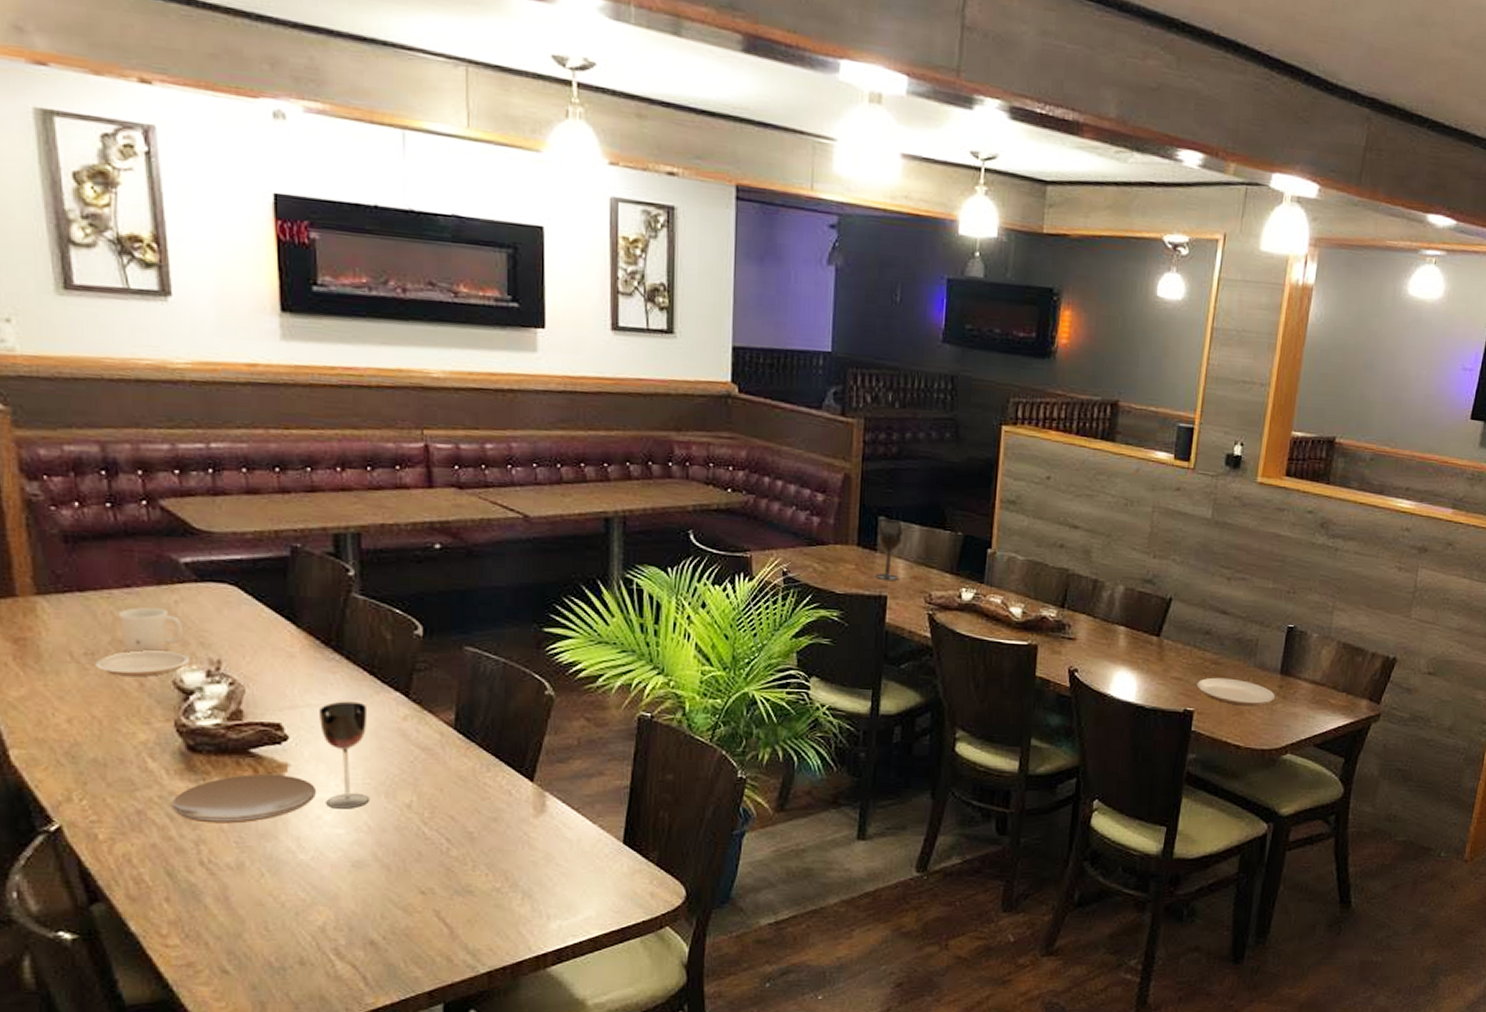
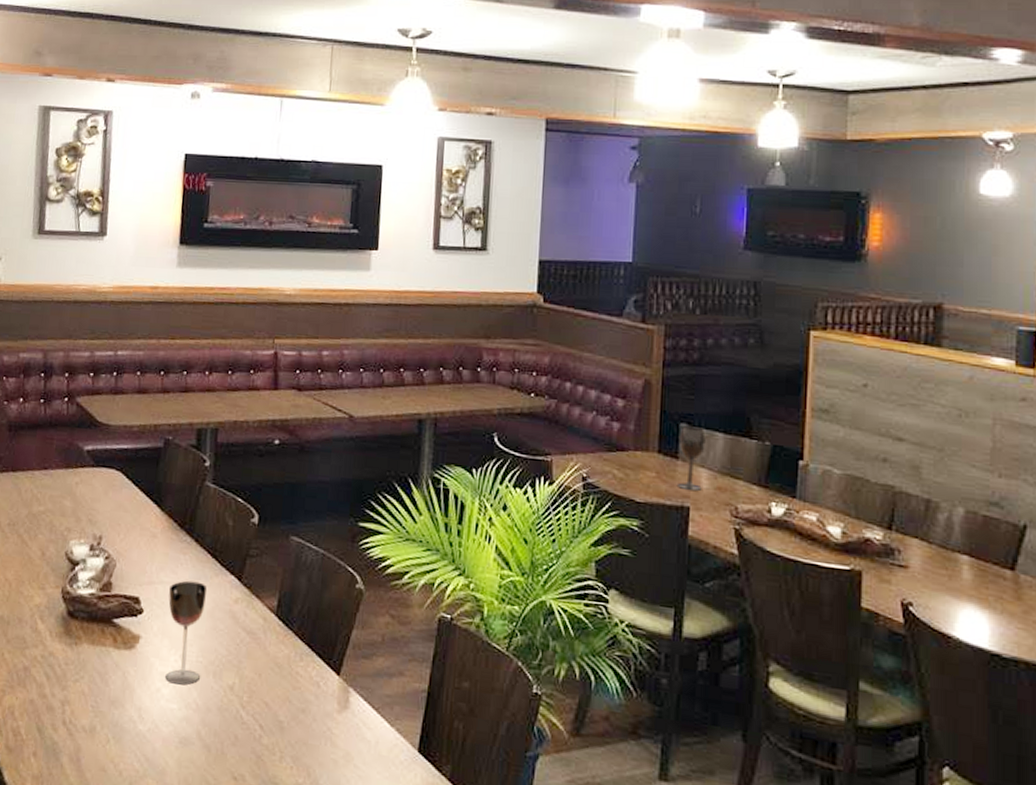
plate: present [95,649,191,677] -> none [14,523,81,547]
mug: present [118,607,184,653] -> none [35,487,80,526]
plate: present [171,773,317,824] -> none [49,642,160,689]

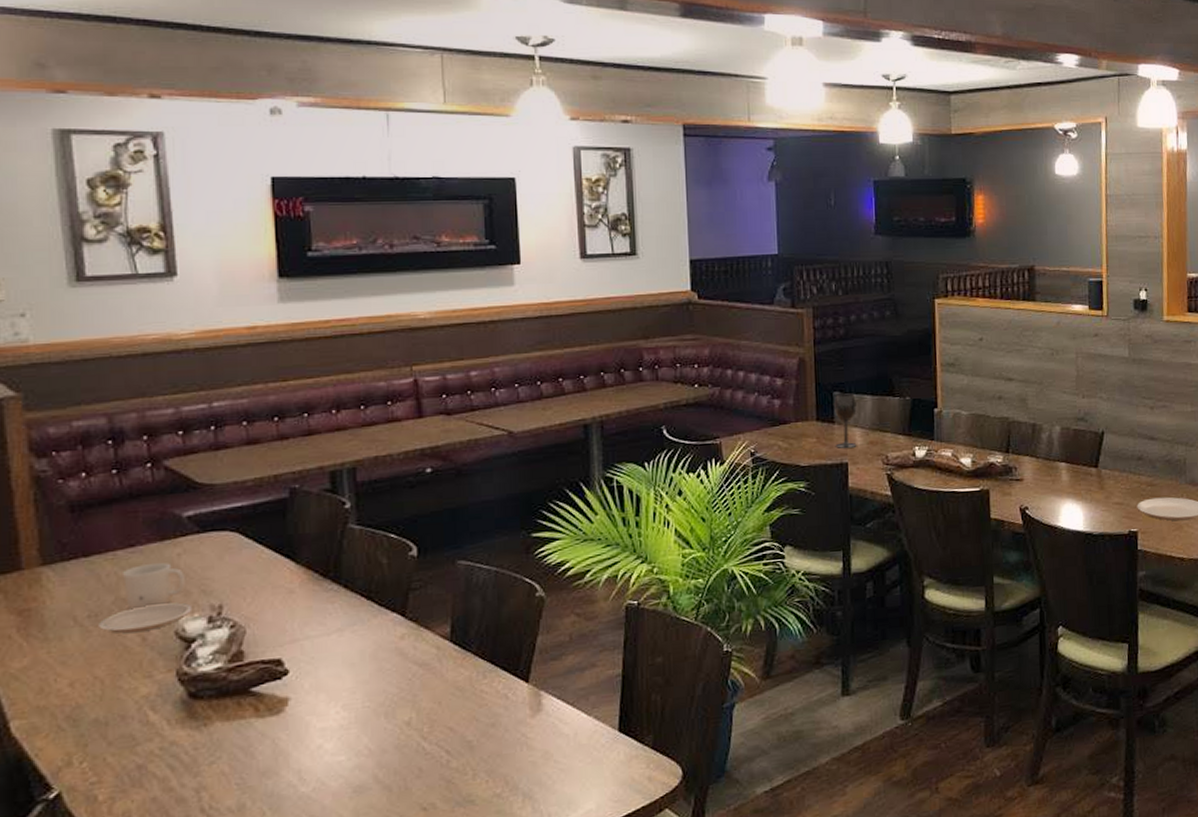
plate: none [14,523,81,547] -> present [99,602,193,634]
mug: none [35,487,80,526] -> present [121,563,187,610]
wineglass: present [165,580,207,685] -> none [319,627,369,736]

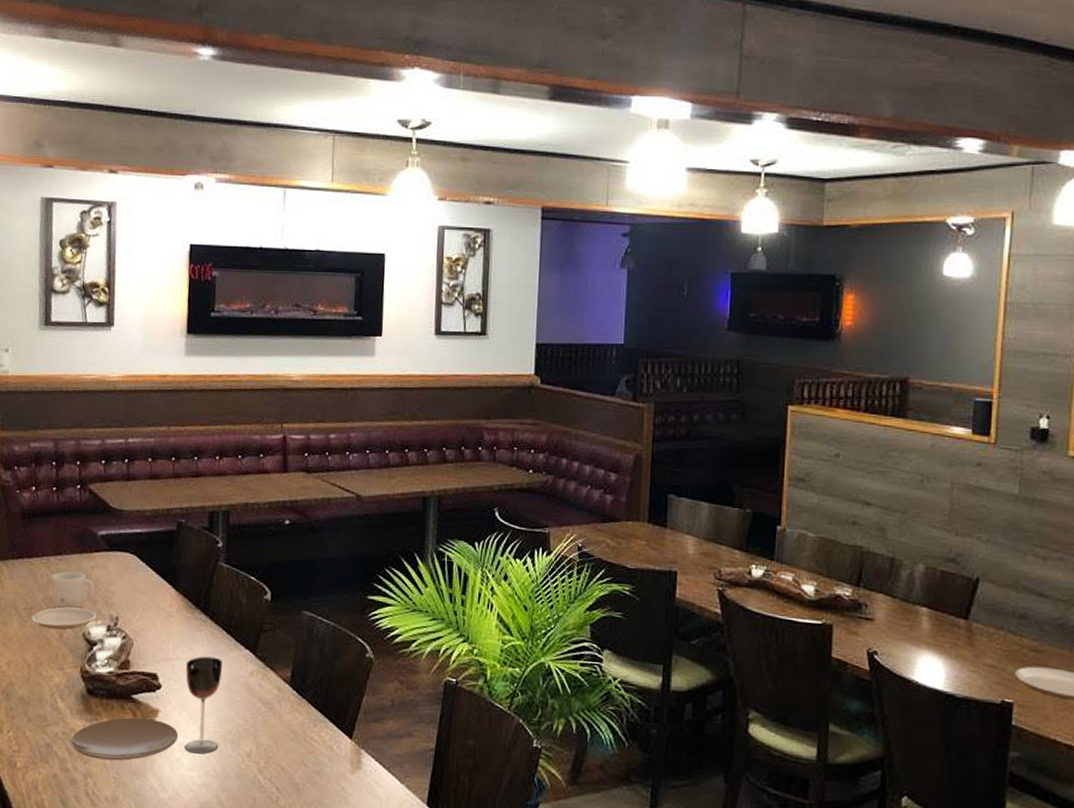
plate: none [173,709,318,769] -> present [71,717,179,761]
wineglass: none [319,627,369,736] -> present [185,656,222,754]
wine glass: present [834,392,858,449] -> none [666,495,693,557]

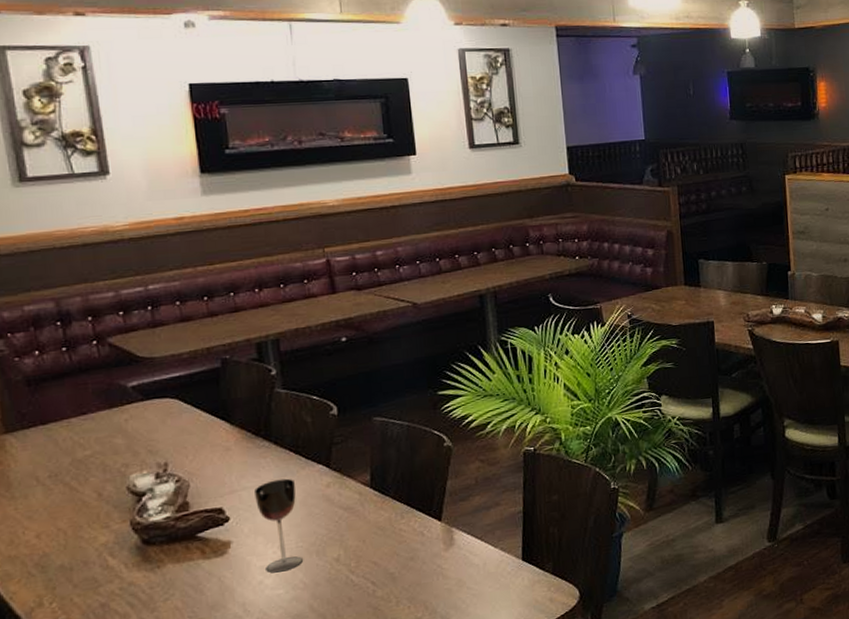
plate: present [31,606,97,630] -> none [59,461,141,491]
mug: present [51,571,95,609] -> none [76,427,135,470]
plate: present [71,717,179,761] -> none [131,551,258,605]

